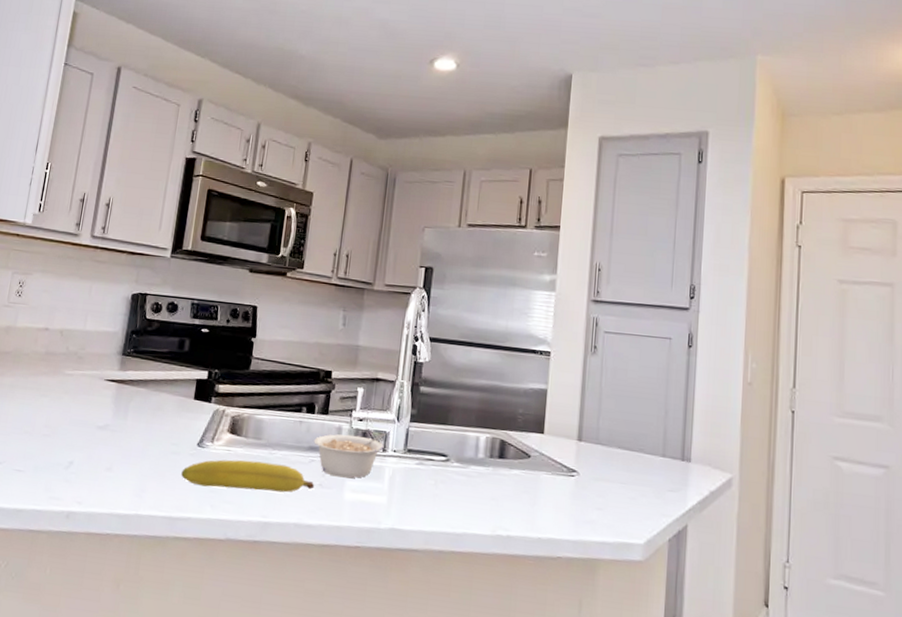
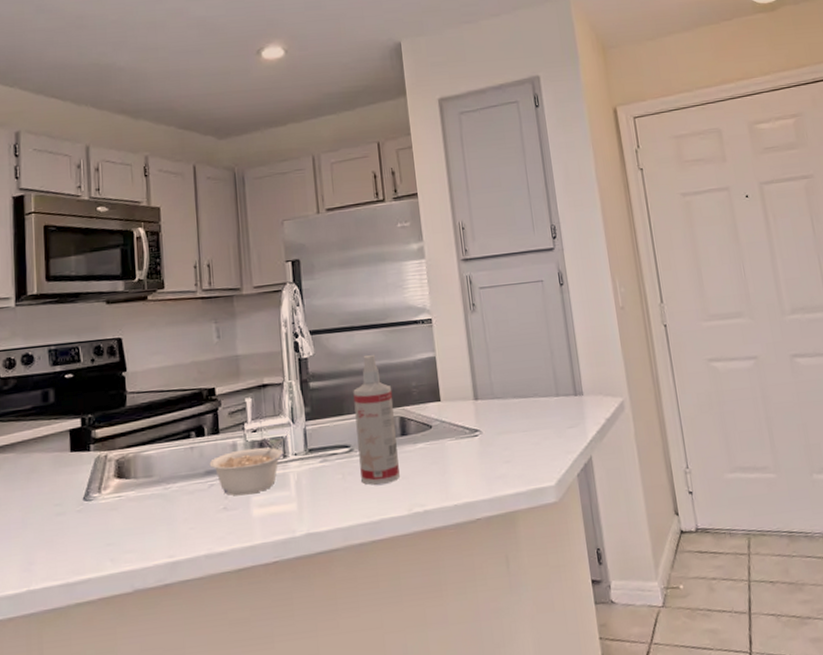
fruit: present [181,459,315,493] -> none [71,496,219,542]
spray bottle: none [452,372,499,501] -> present [353,354,400,485]

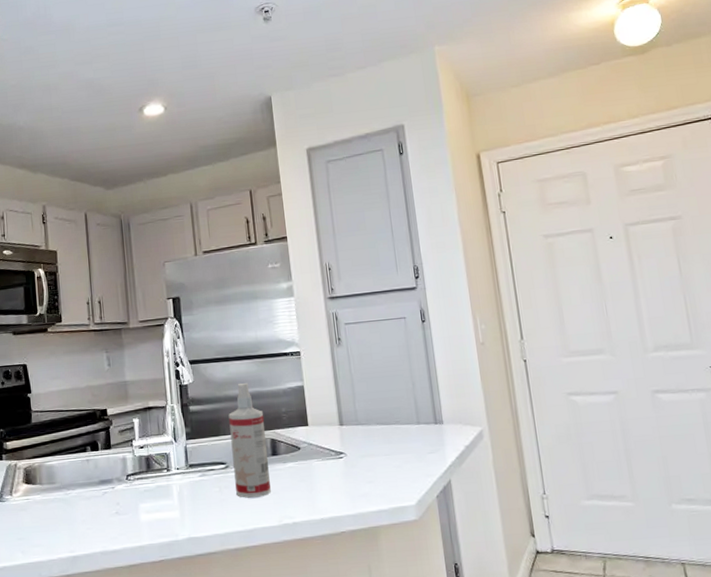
legume: present [209,437,284,496] -> none [103,454,168,503]

